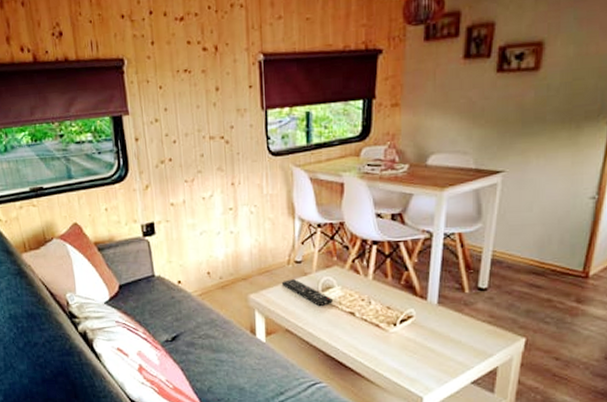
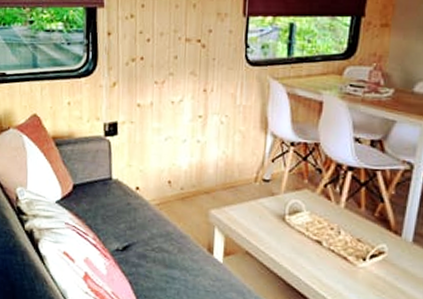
remote control: present [281,279,333,306] -> none [246,198,299,230]

